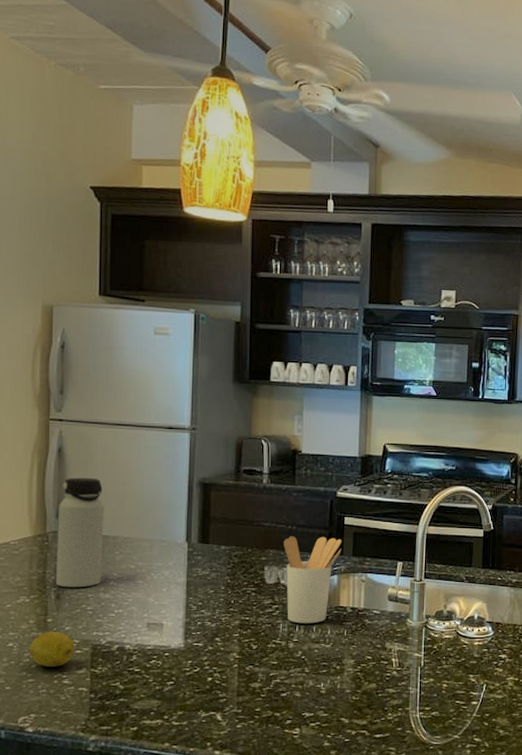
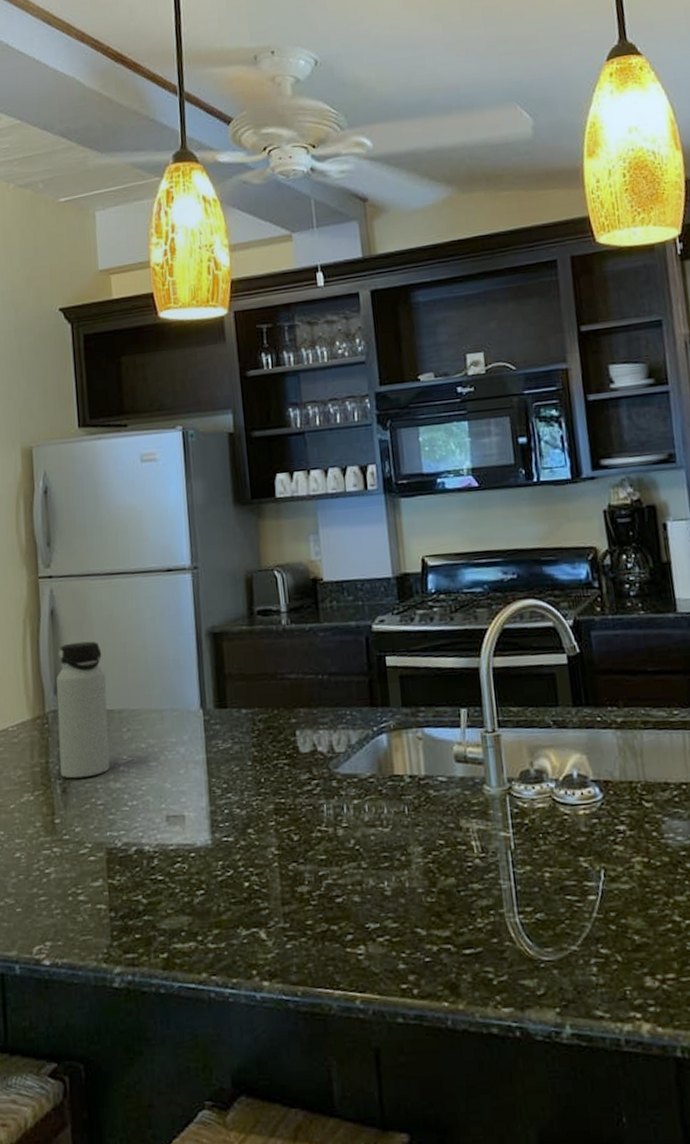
fruit: present [29,632,76,667] -> none [38,834,89,880]
utensil holder: present [284,536,342,624] -> none [315,684,387,803]

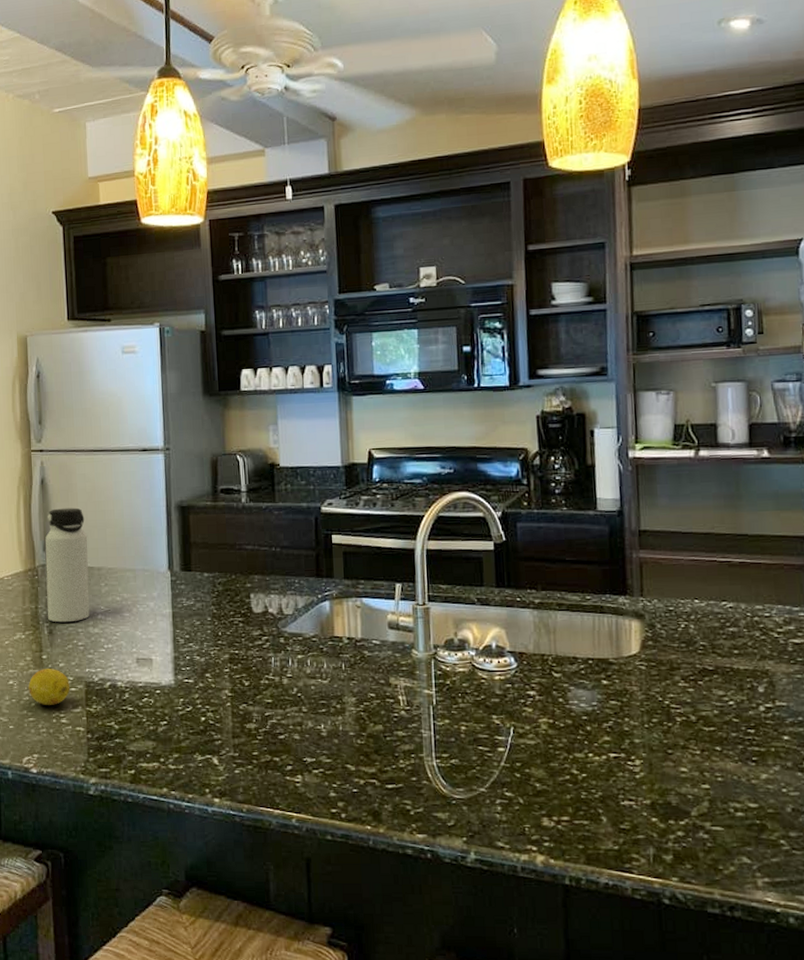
fruit: none [38,834,89,880] -> present [28,669,71,705]

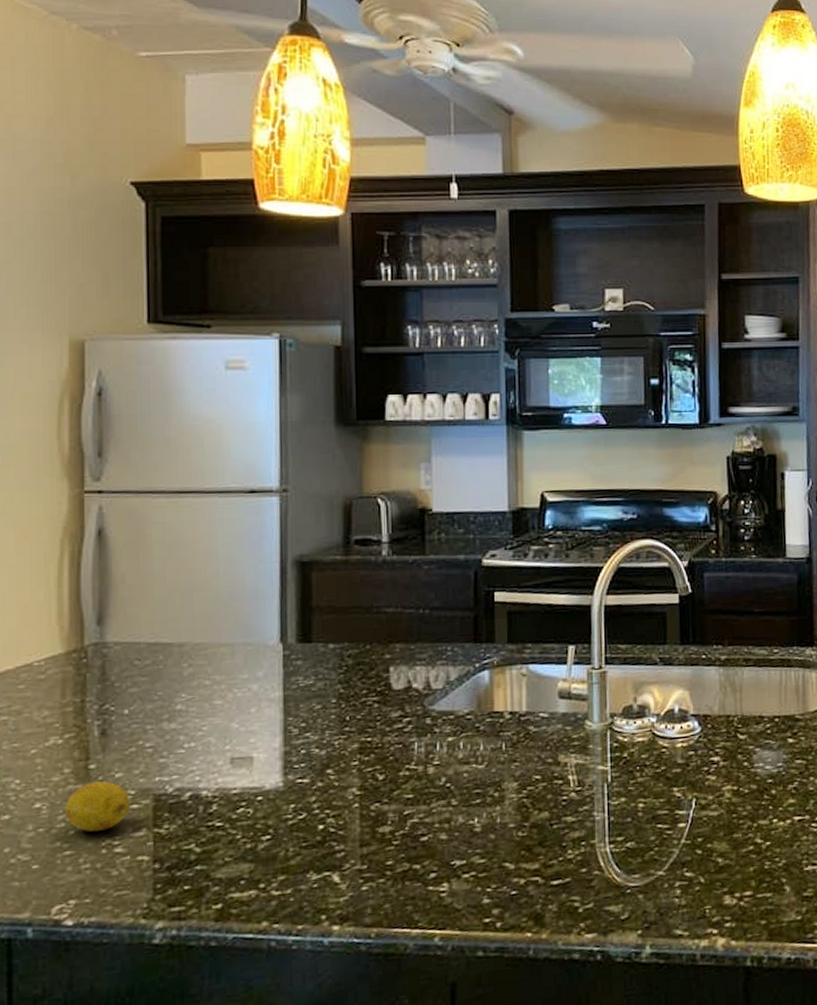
water bottle: present [45,507,90,623] -> none [100,566,166,719]

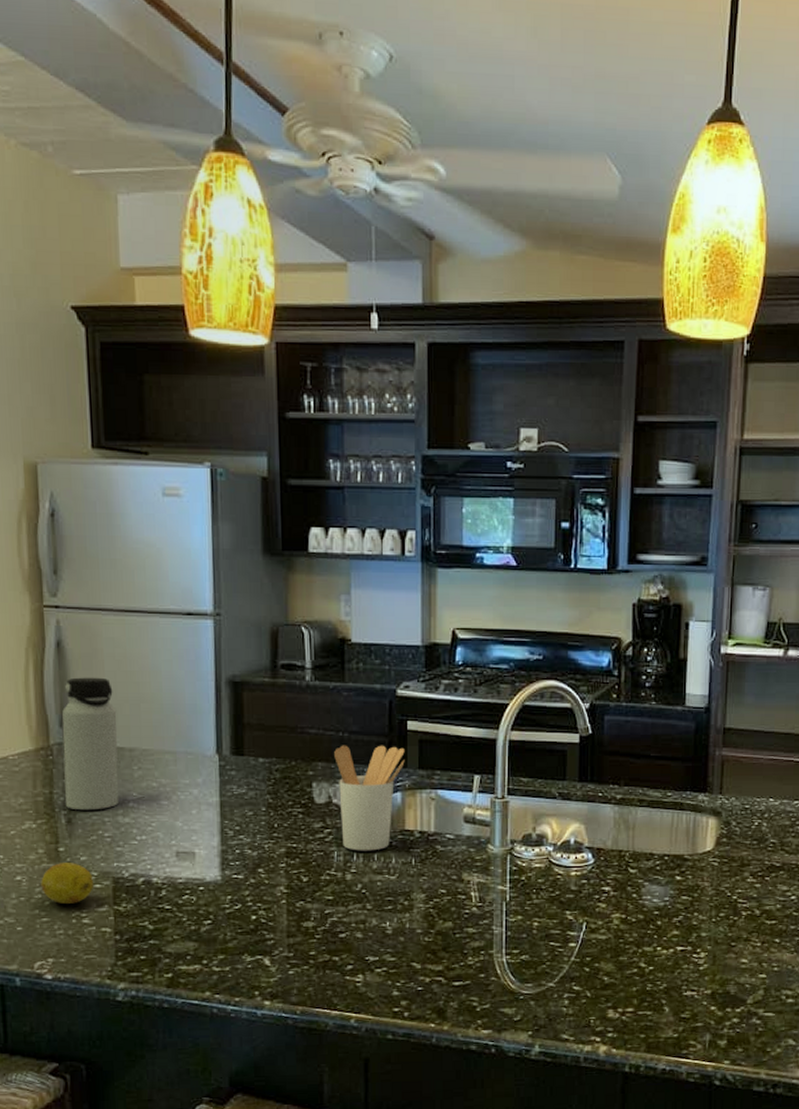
water bottle: none [100,566,166,719] -> present [62,677,119,811]
utensil holder: none [414,620,493,740] -> present [334,745,405,851]

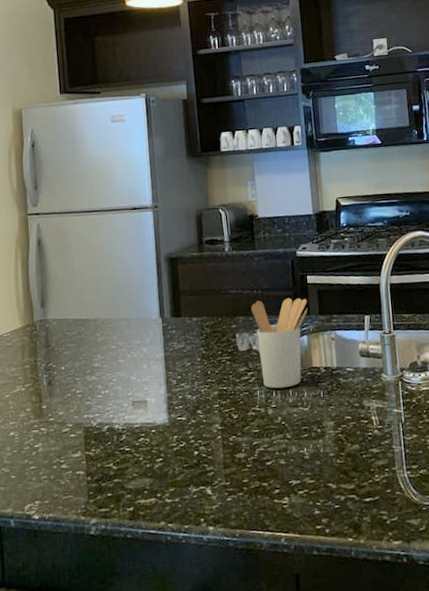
fruit: present [41,863,95,904] -> none [29,417,70,453]
water bottle: present [62,677,119,811] -> none [43,265,87,374]

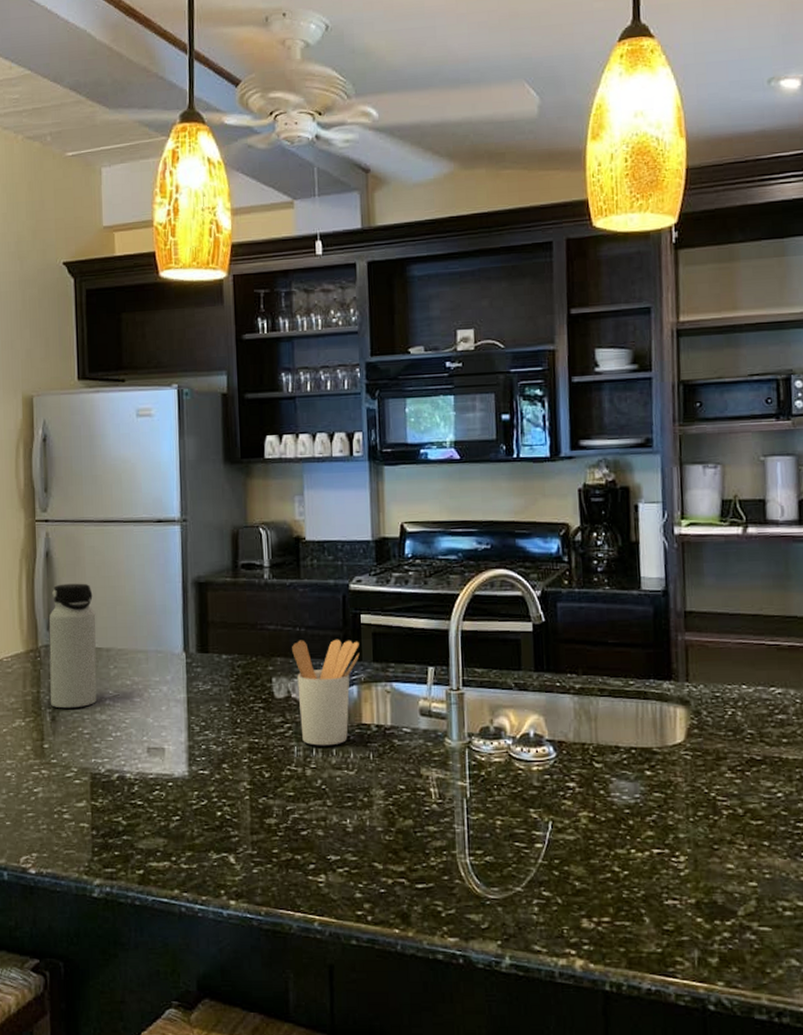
water bottle: none [43,265,87,374] -> present [49,583,97,709]

